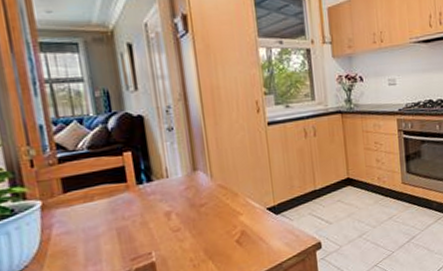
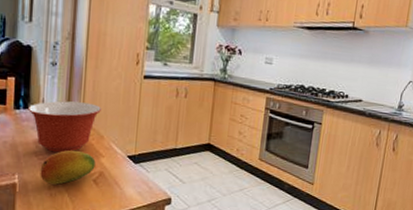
mixing bowl: none [151,162,230,222] -> present [27,100,101,153]
fruit: none [177,213,235,255] -> present [40,150,96,185]

